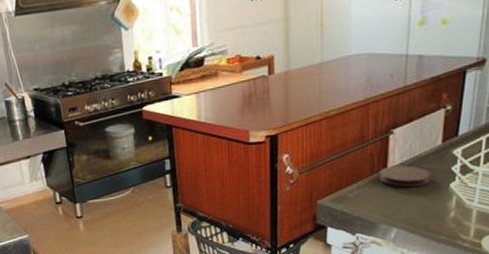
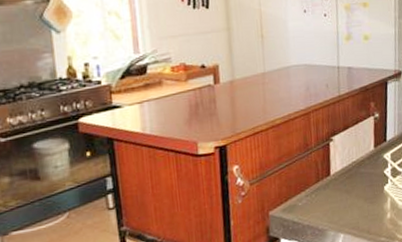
coaster: present [380,165,430,188] -> none [324,171,368,192]

